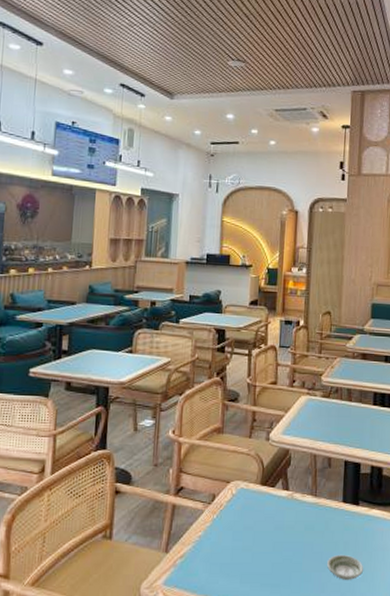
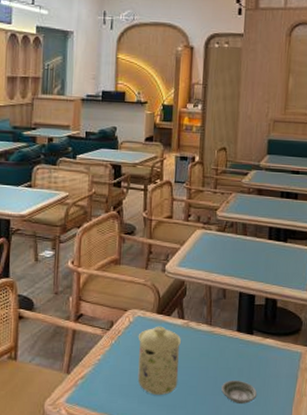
mug: none [240,498,286,574] -> present [137,326,182,396]

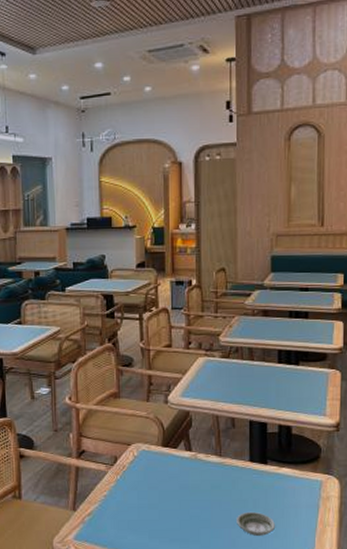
mug: present [137,326,182,396] -> none [144,459,191,530]

